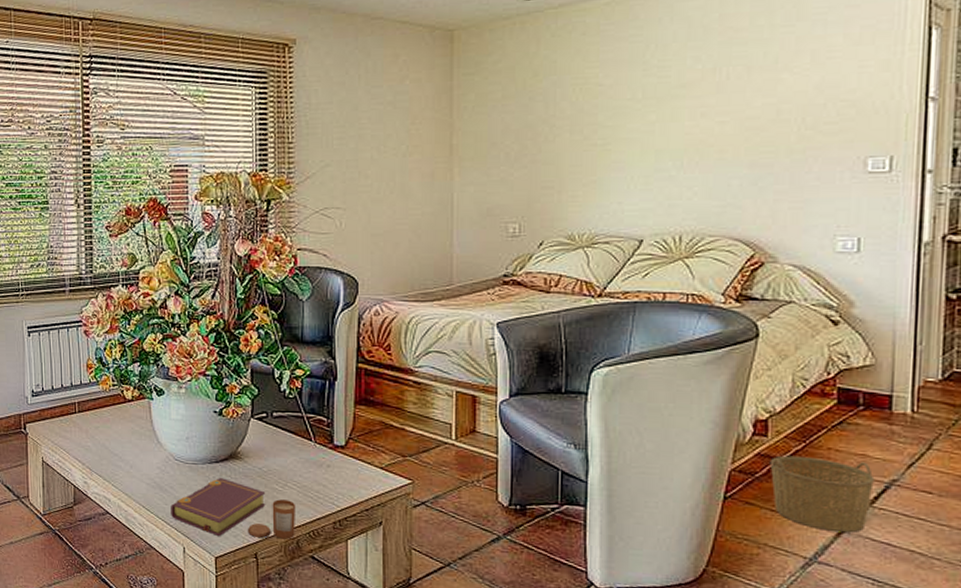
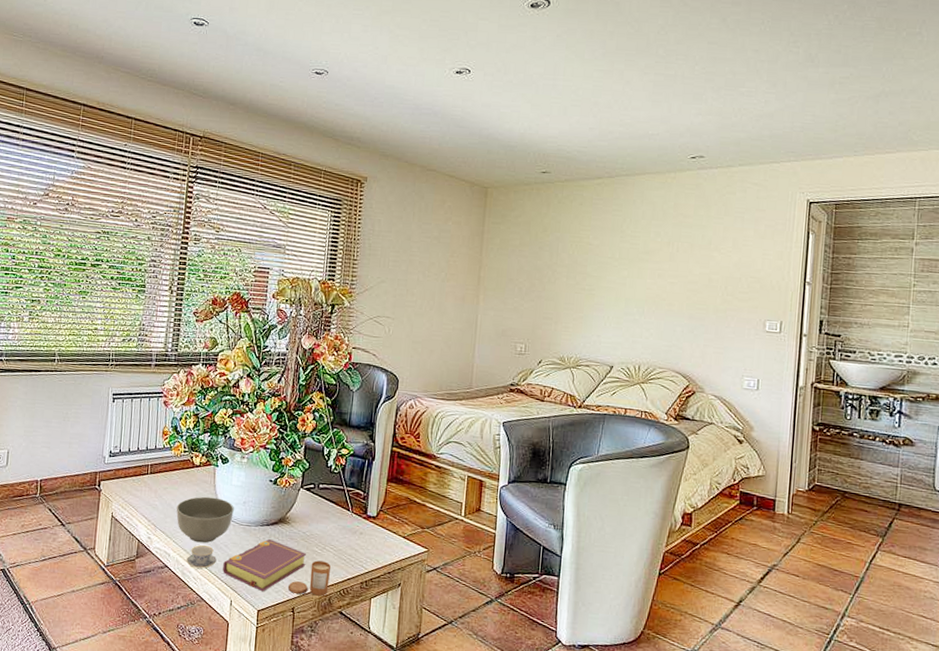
bowl: none [111,434,176,486] -> present [176,496,234,543]
teacup: none [129,488,163,514] -> present [186,545,217,569]
basket: present [769,455,875,533] -> none [692,542,762,605]

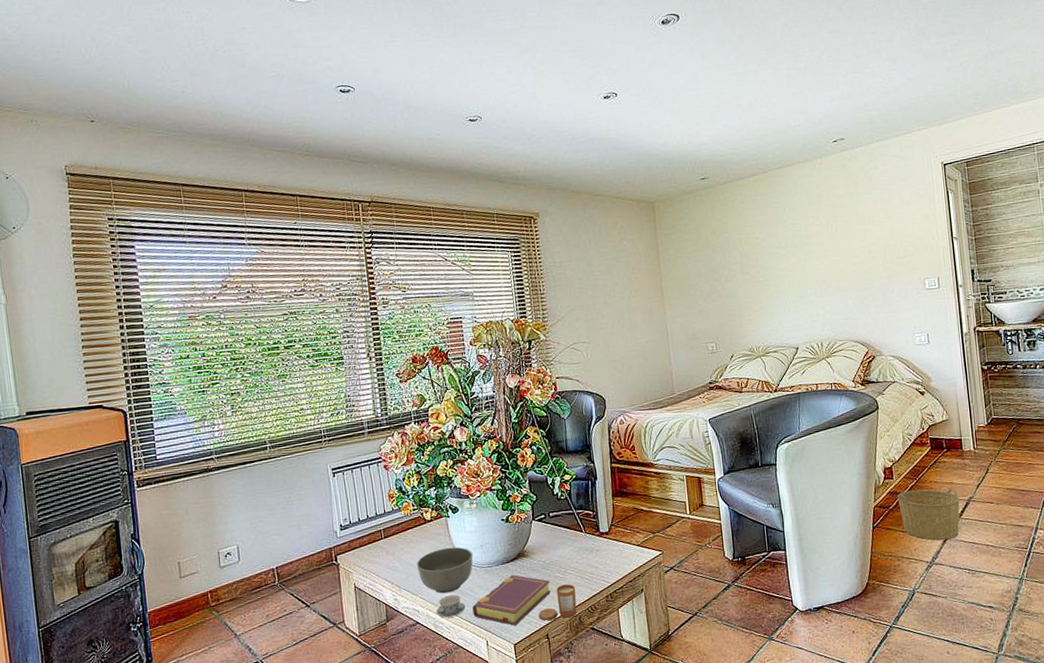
basket: none [692,542,762,605] -> present [897,487,960,540]

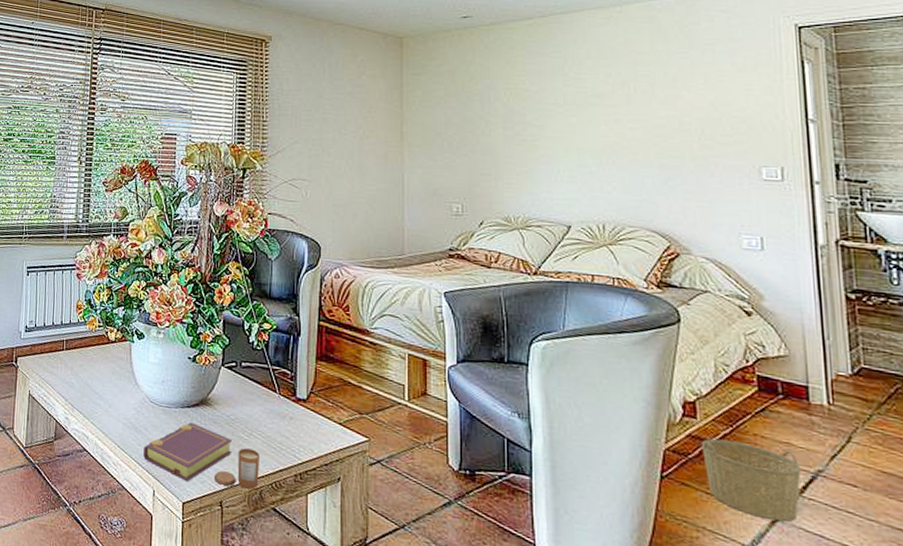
bowl: present [416,547,473,594] -> none [92,374,152,426]
teacup: present [436,594,465,618] -> none [105,427,136,454]

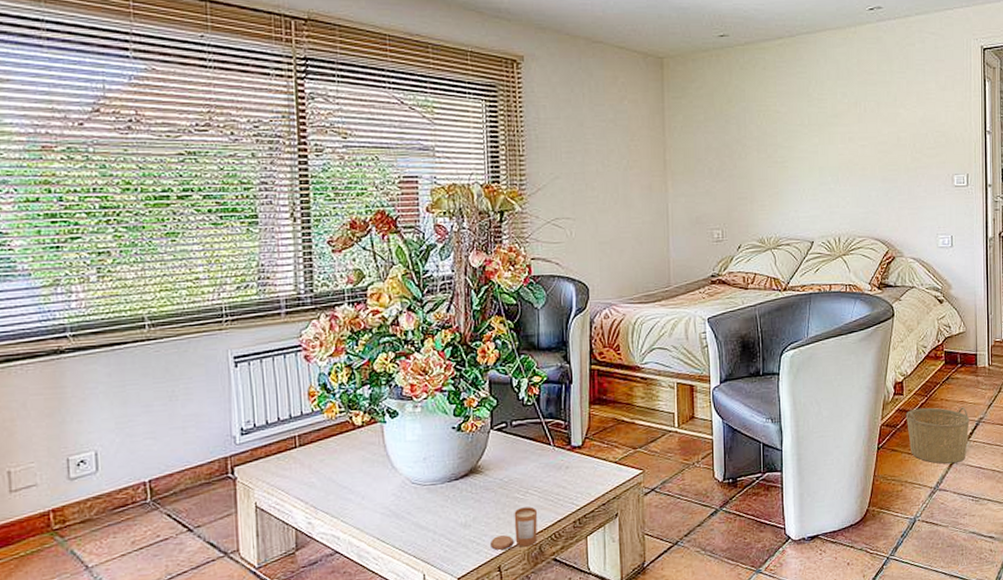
book: present [143,422,233,481] -> none [408,495,508,556]

